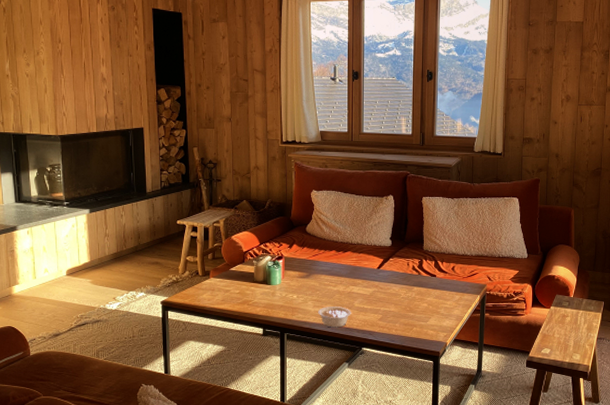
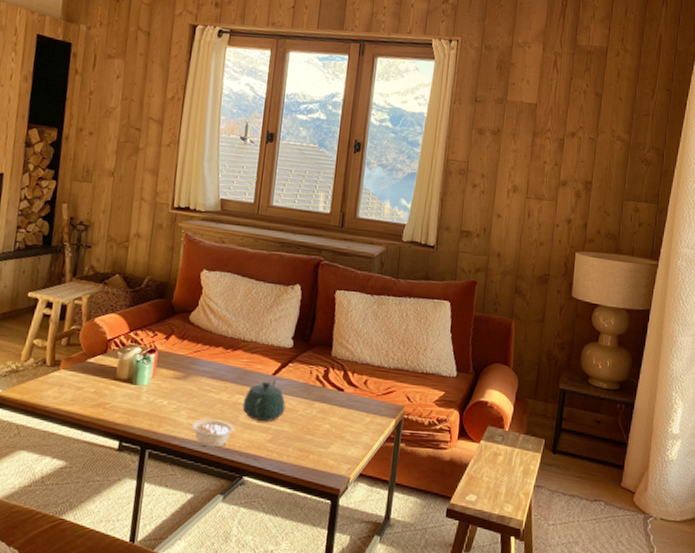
teapot: none [356,272,390,305] -> present [242,379,286,422]

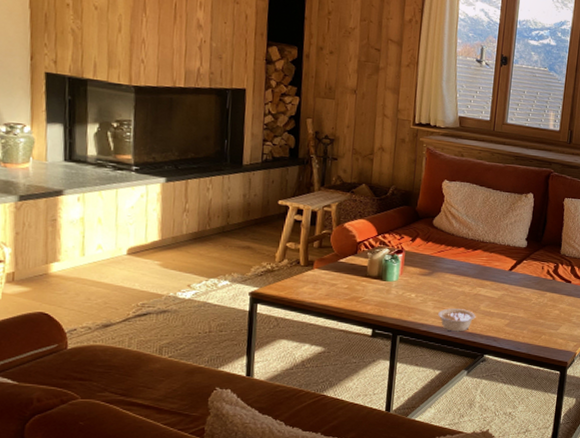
teapot: present [242,379,286,422] -> none [482,274,521,310]

